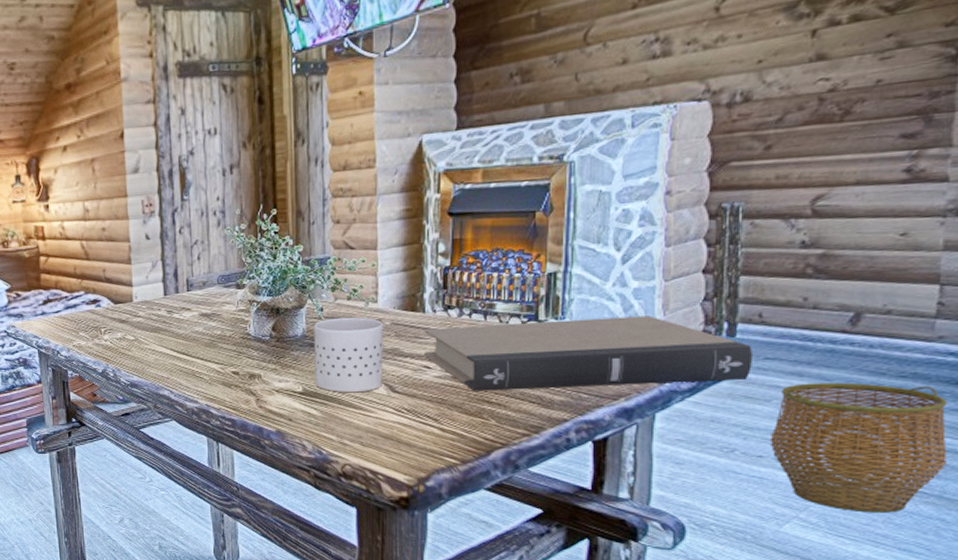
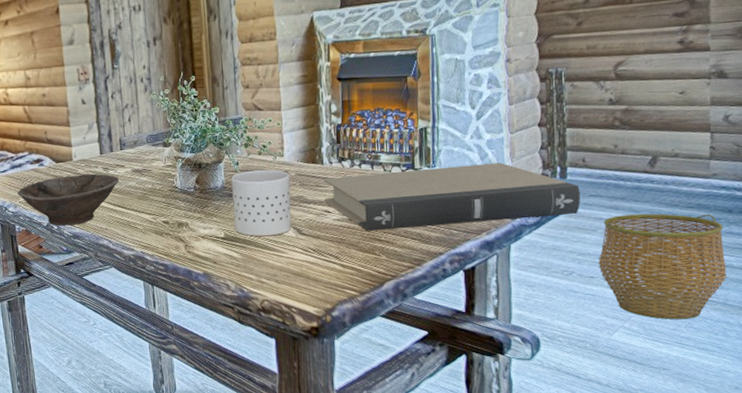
bowl: none [71,316,184,373] -> present [18,173,119,226]

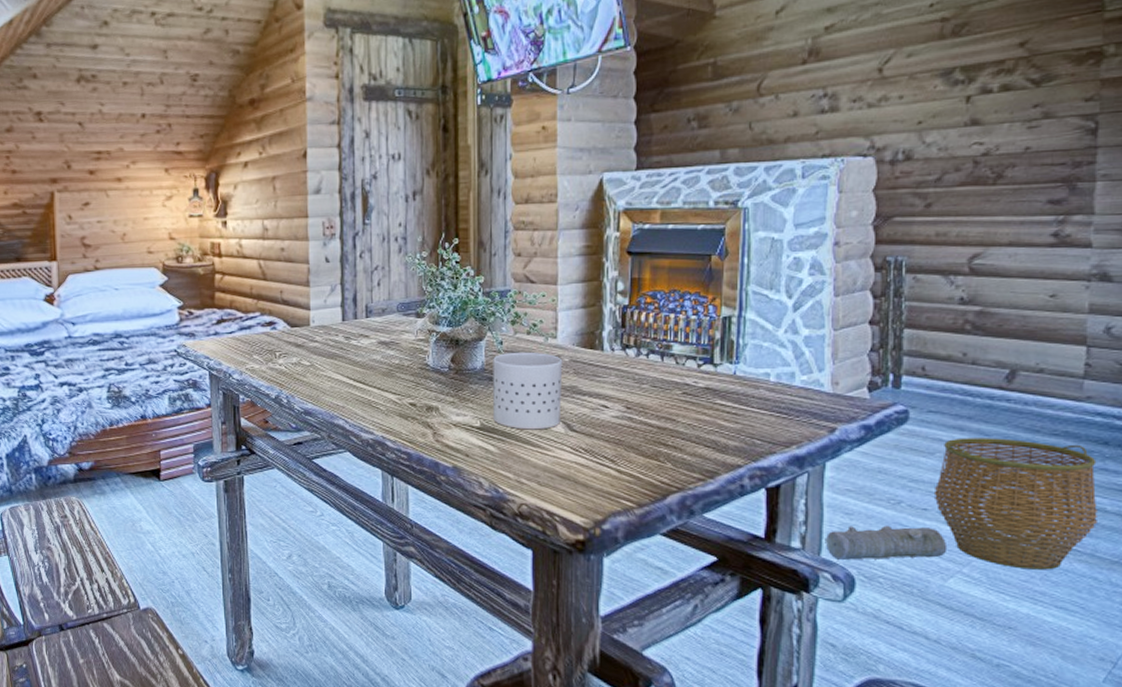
bowl: present [18,173,119,226] -> none [245,342,361,400]
book: present [323,162,580,231] -> none [601,364,916,434]
decorative log: none [515,292,612,325] -> present [826,525,948,560]

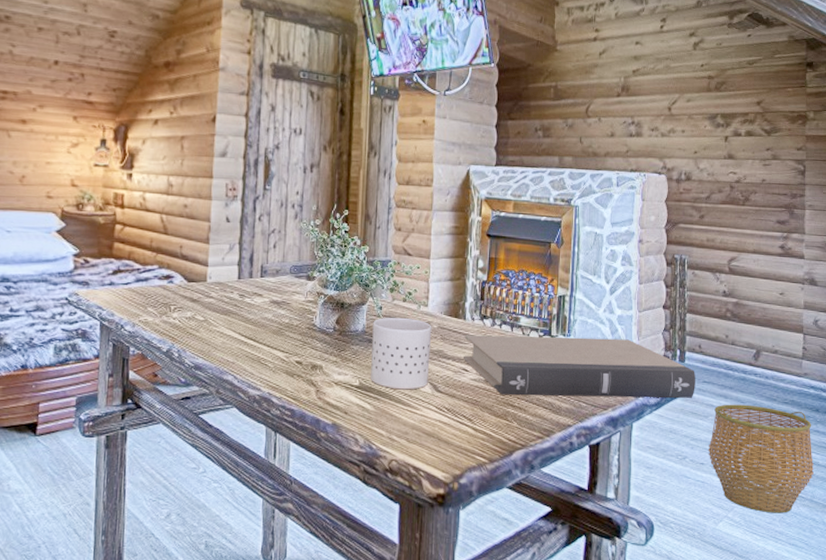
book: none [601,364,916,434] -> present [462,334,695,399]
decorative log: present [826,525,948,560] -> none [633,477,718,508]

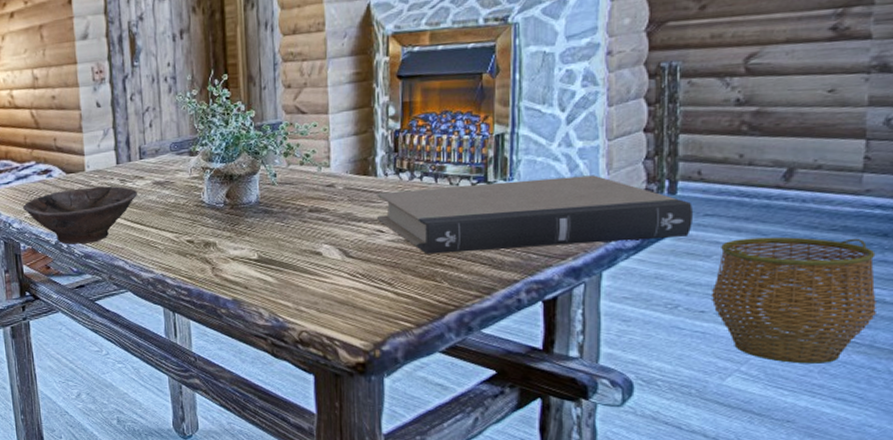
bowl: none [139,298,254,354] -> present [23,186,137,245]
mug: present [371,317,432,390] -> none [267,182,338,259]

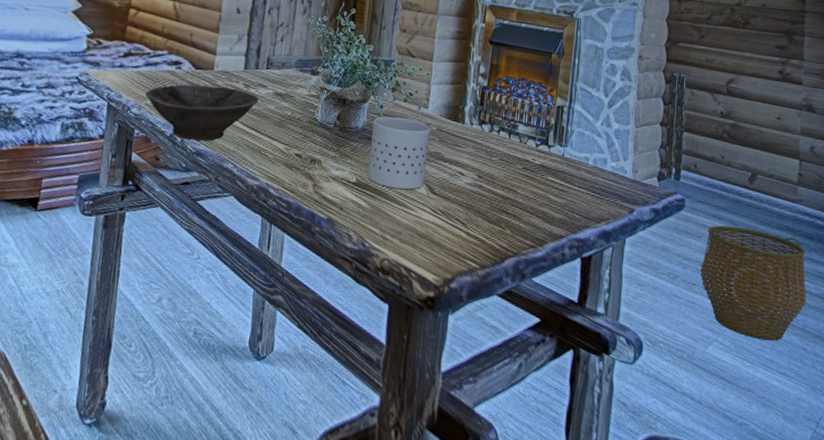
mug: none [267,182,338,259] -> present [368,116,431,190]
book: present [376,175,692,254] -> none [459,138,690,217]

